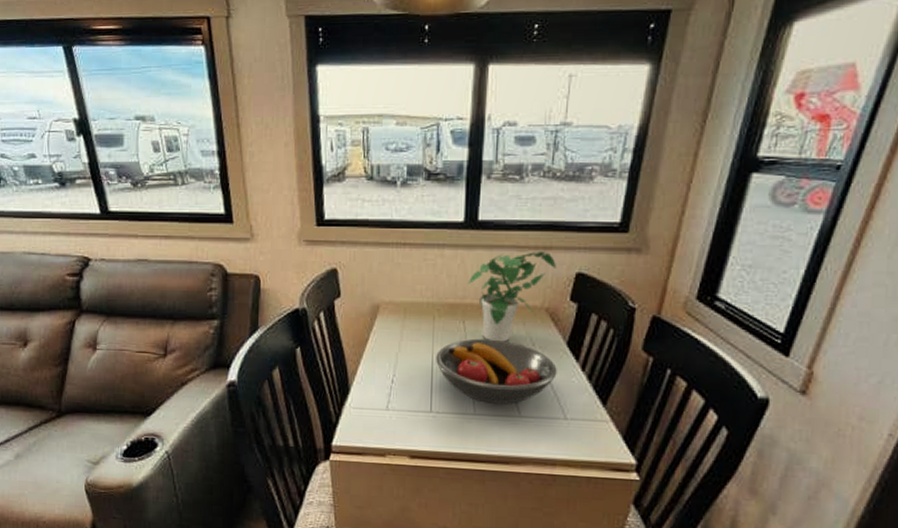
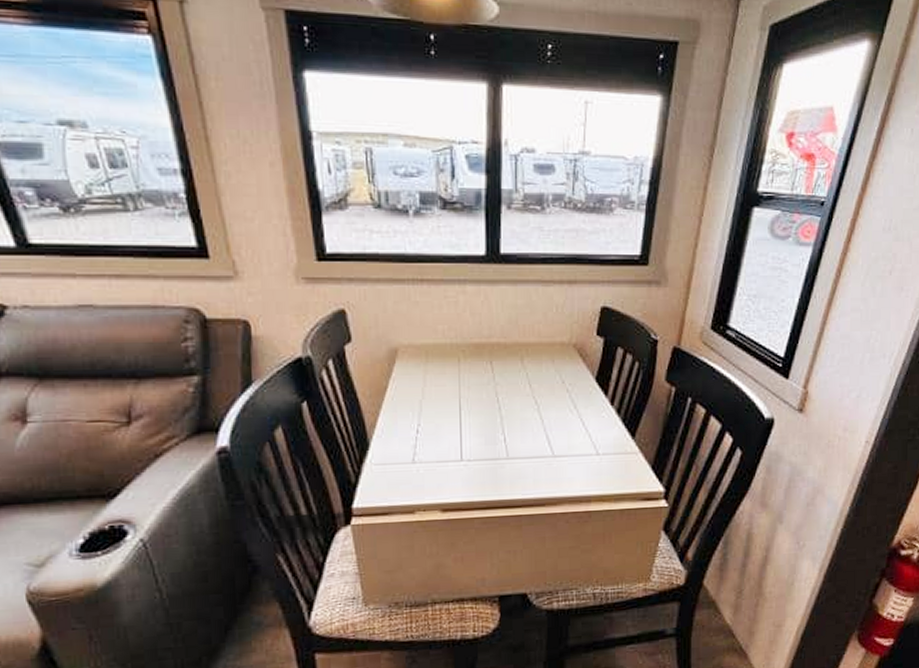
fruit bowl: present [436,338,557,404] -> none [464,379,587,446]
potted plant: present [467,250,556,342] -> none [492,285,581,382]

